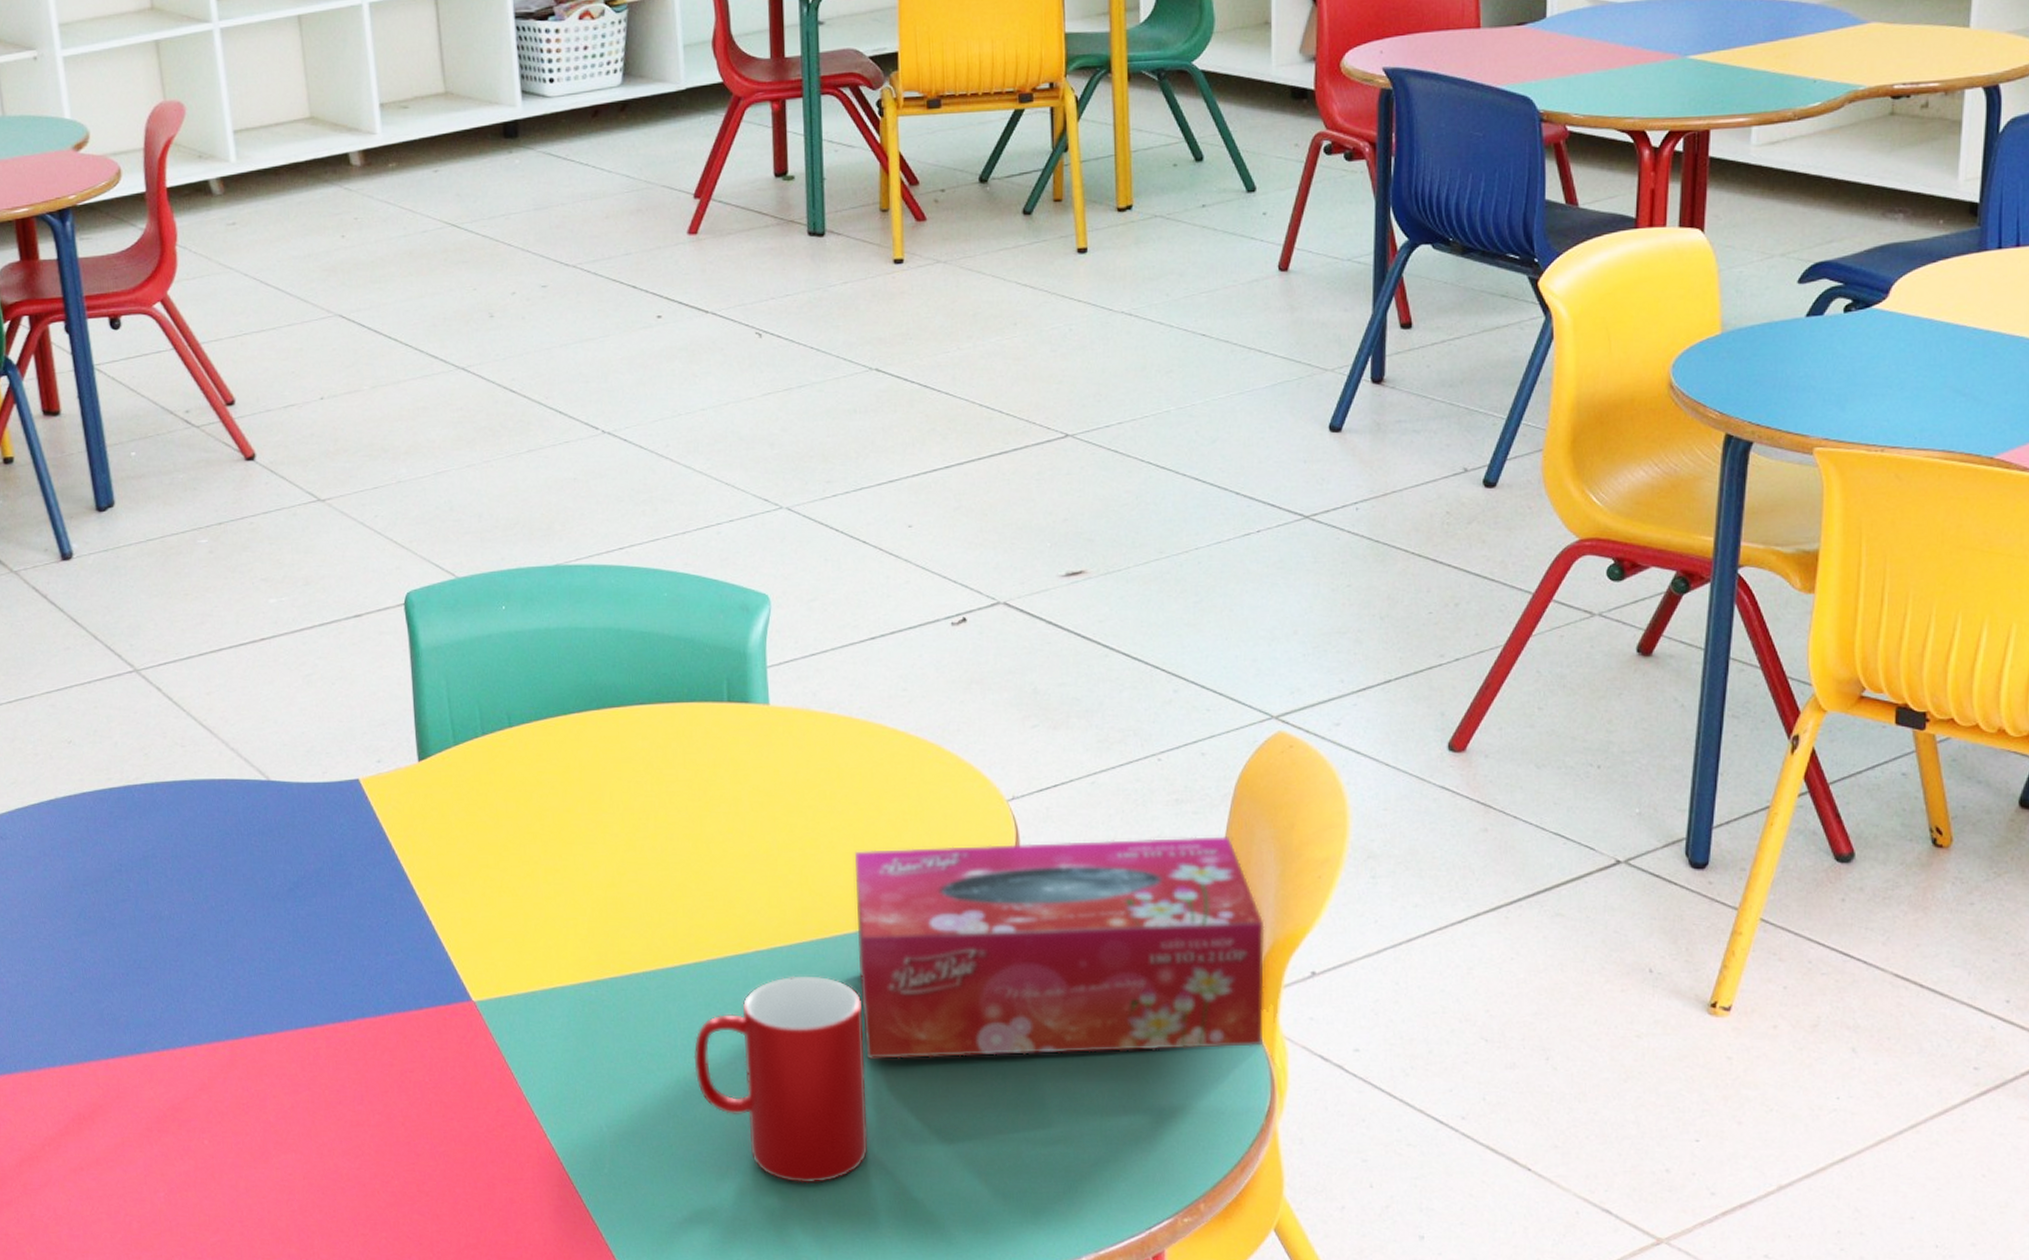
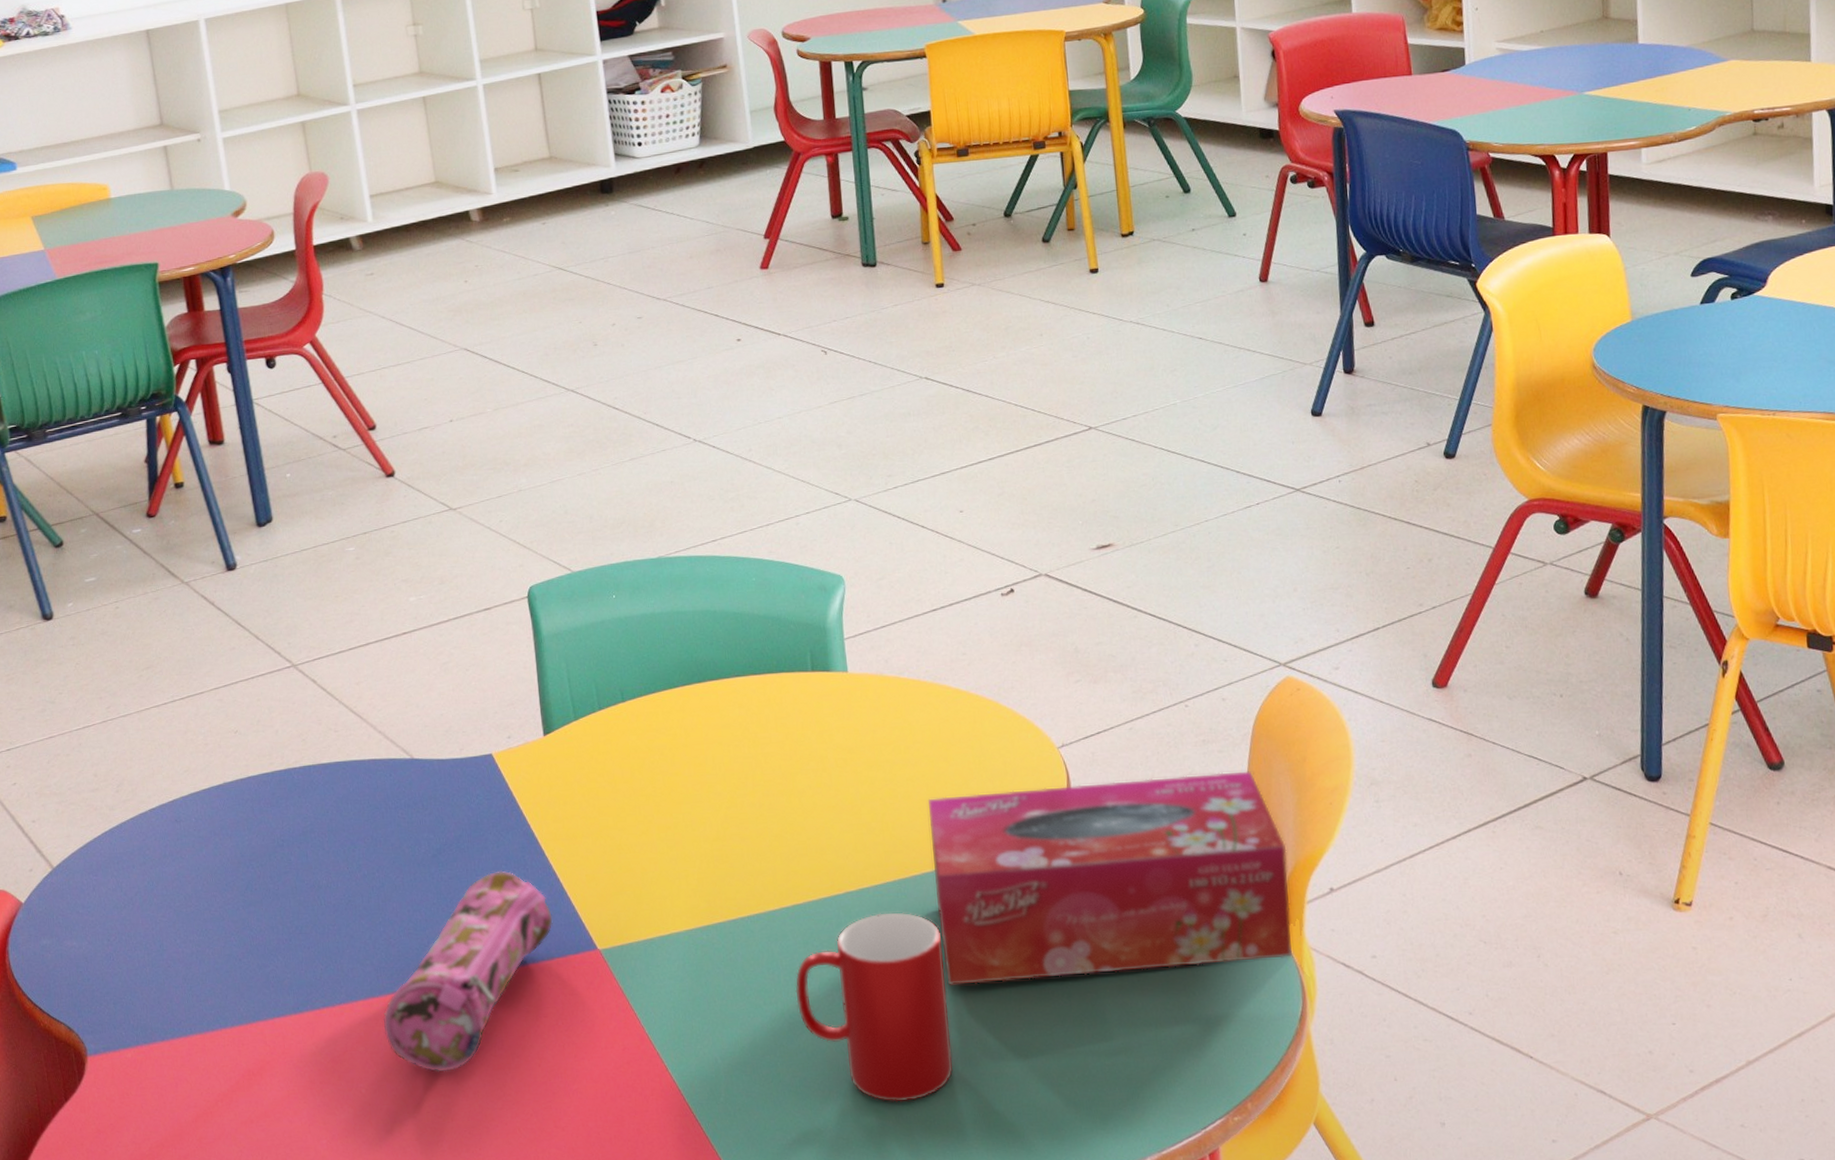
pencil case: none [229,909,423,1126] -> present [383,870,553,1072]

